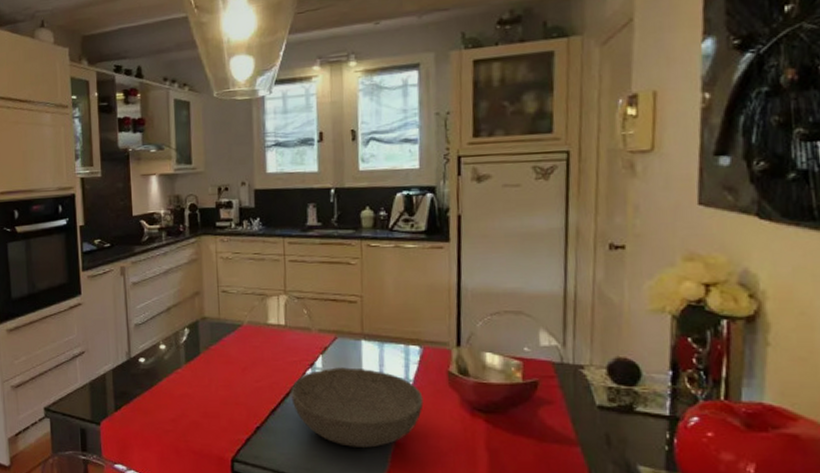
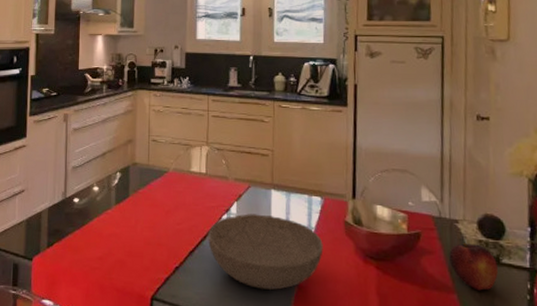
fruit: none [572,389,632,442] -> present [449,242,499,291]

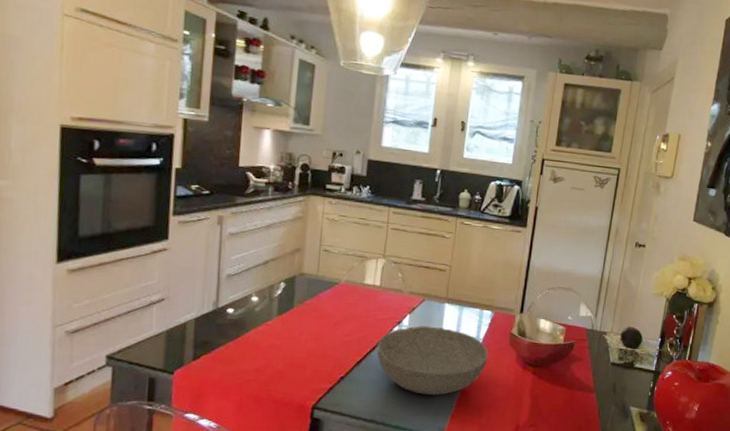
fruit: present [449,242,499,291] -> none [594,350,632,390]

